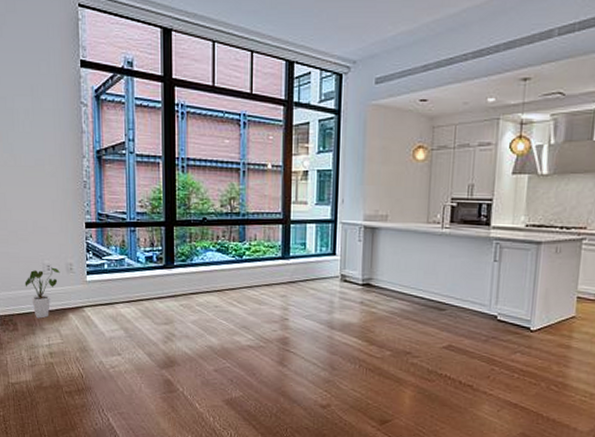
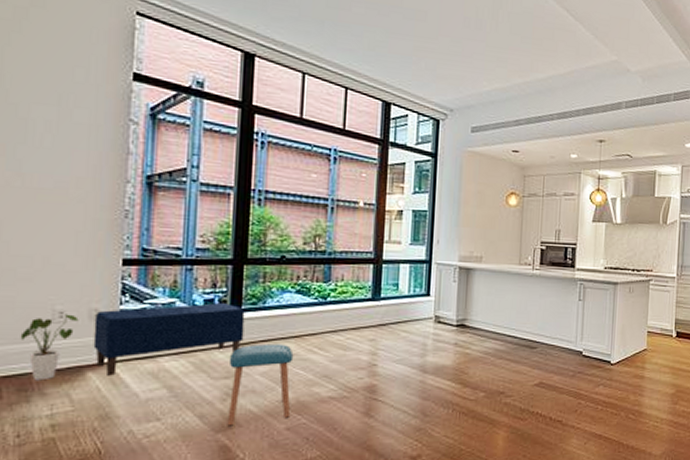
bench: none [70,260,177,318] -> present [93,303,245,376]
stool: none [168,296,217,365] -> present [227,343,294,426]

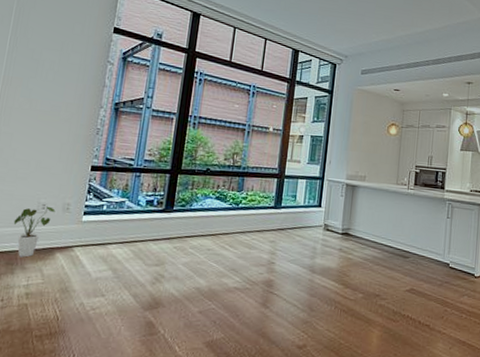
bench: present [93,303,245,376] -> none [63,203,176,257]
stool: present [227,343,294,426] -> none [154,239,210,306]

